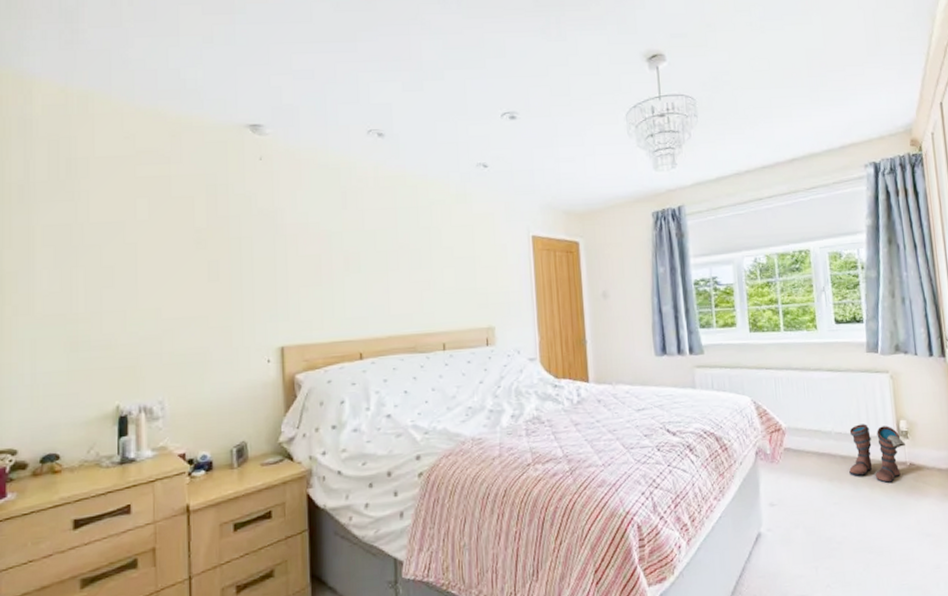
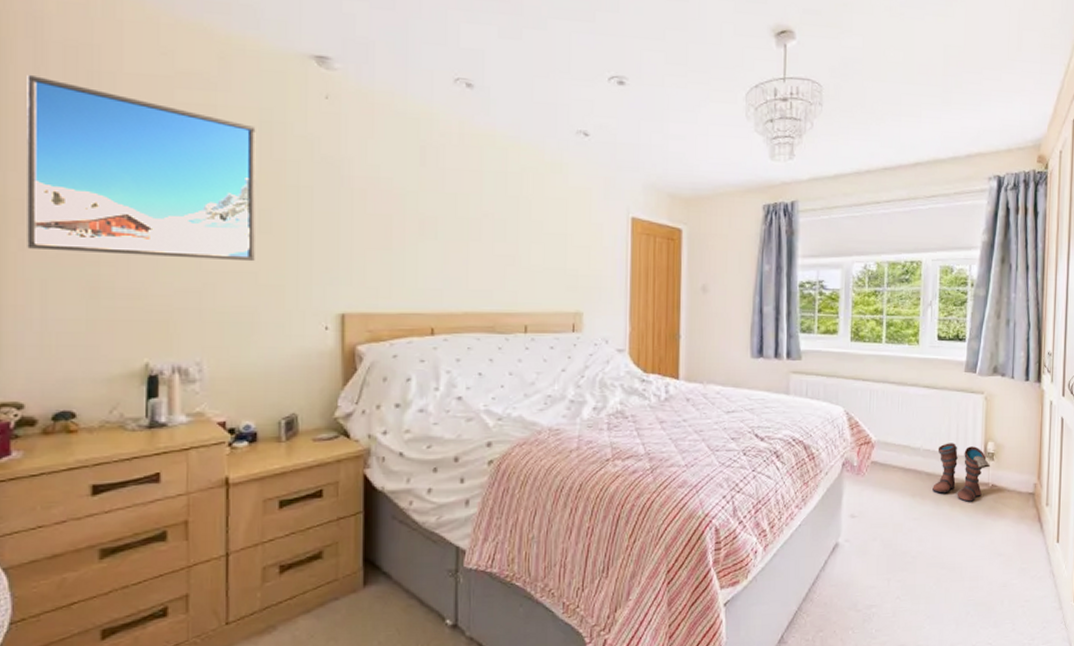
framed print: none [19,167,205,313] -> present [27,74,256,262]

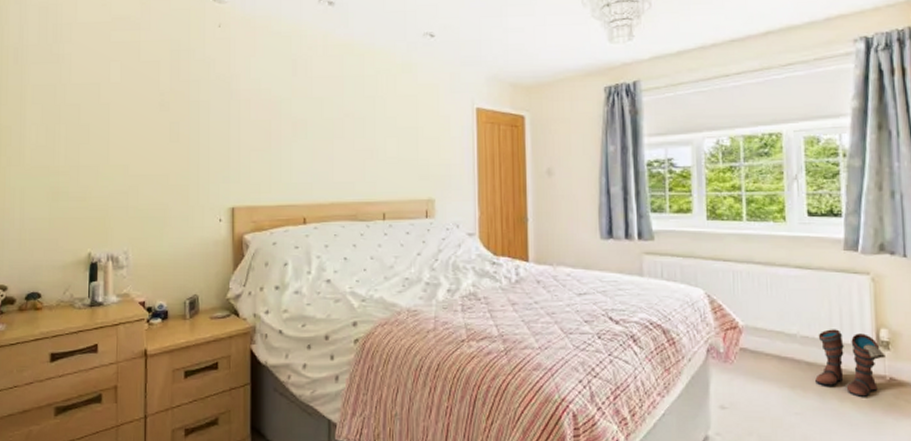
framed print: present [27,74,256,262] -> none [12,31,168,166]

